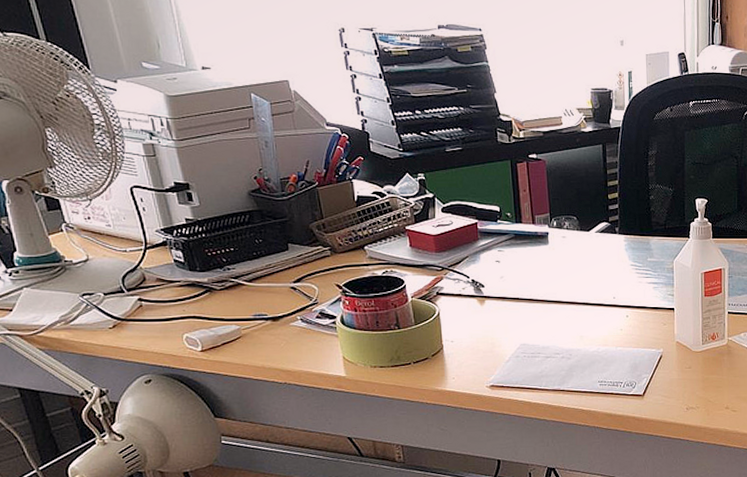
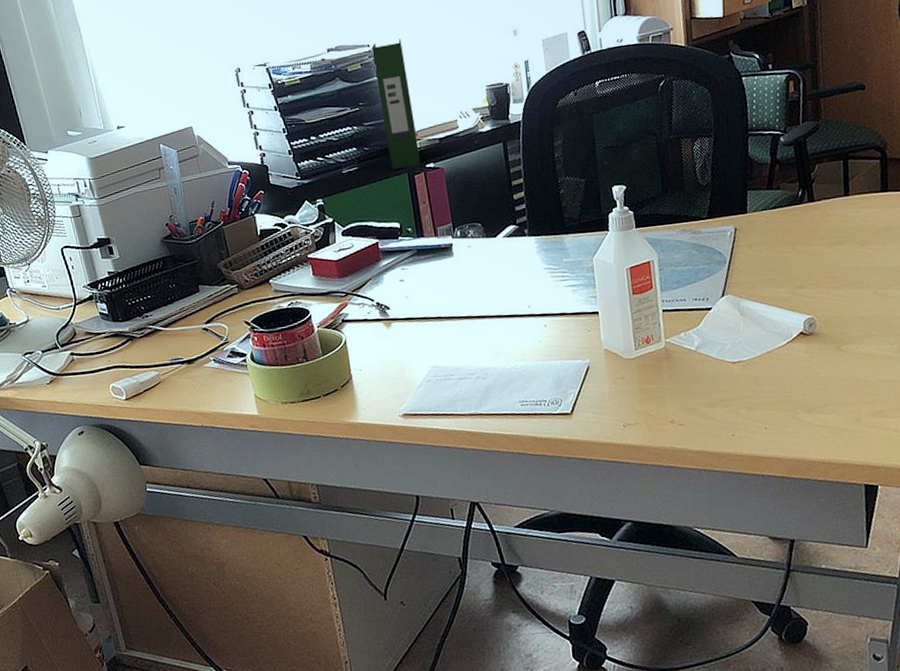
binder: none [483,28,524,156] -> present [372,38,421,170]

